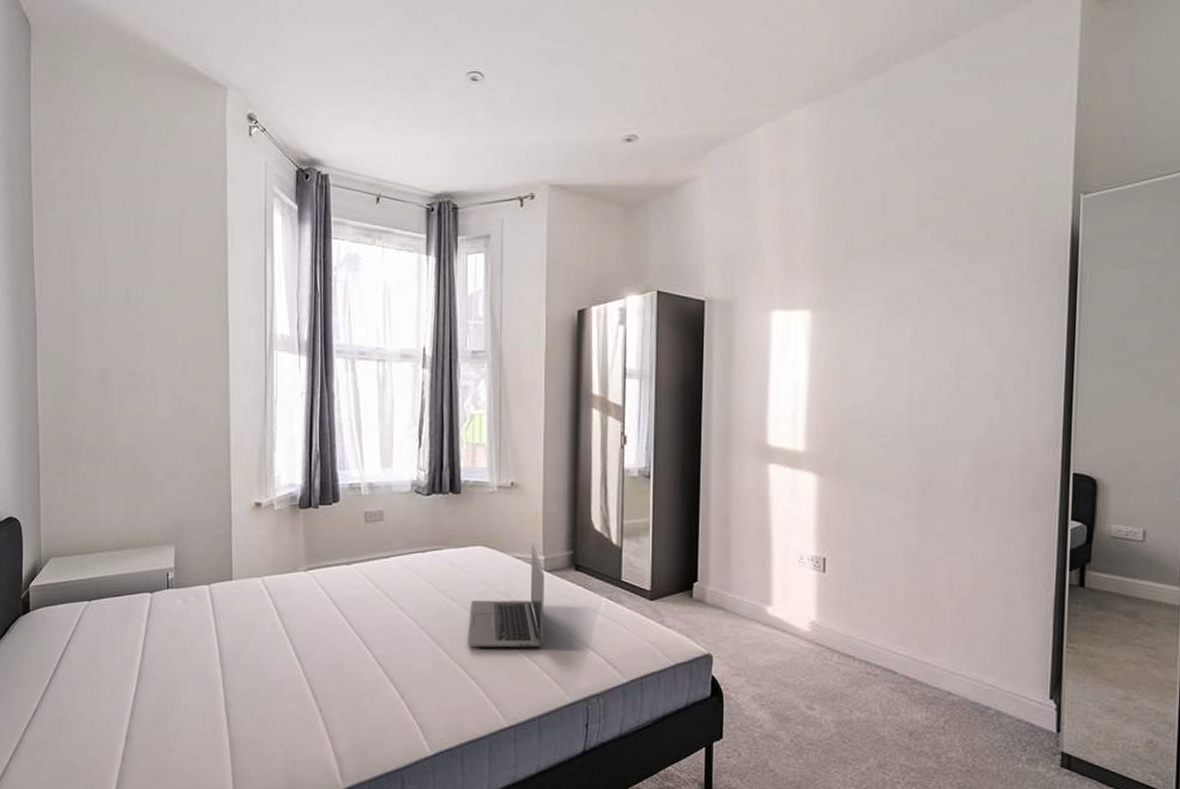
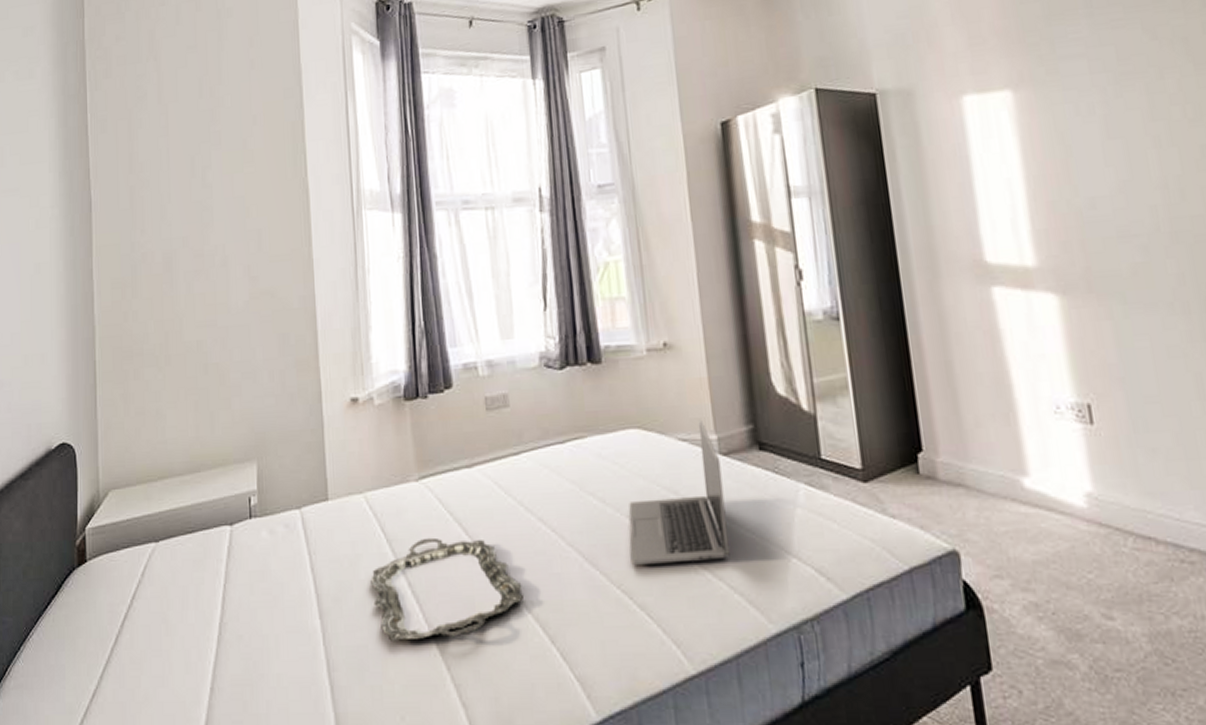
serving tray: none [263,614,382,689] -> present [371,537,523,641]

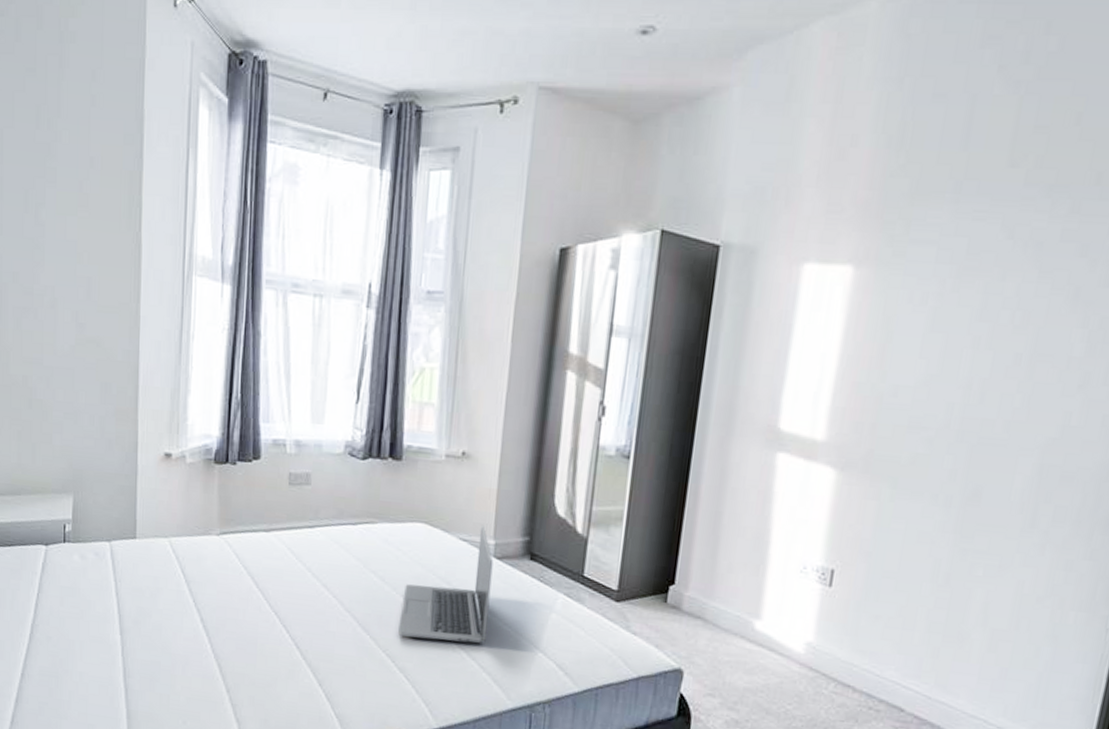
serving tray: present [371,537,523,641] -> none [168,584,301,668]

